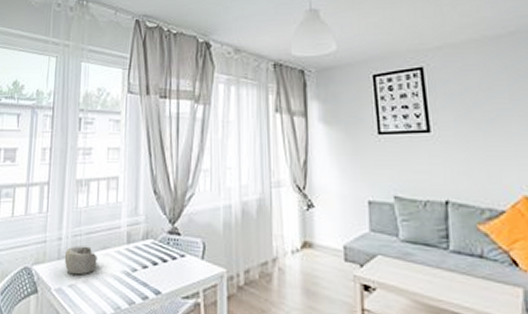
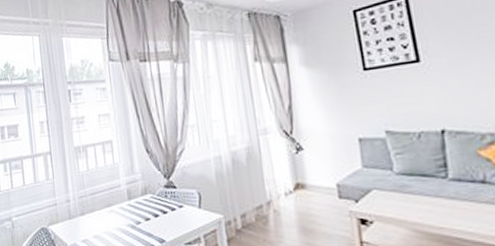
decorative bowl: present [64,246,97,275] -> none [74,205,104,231]

